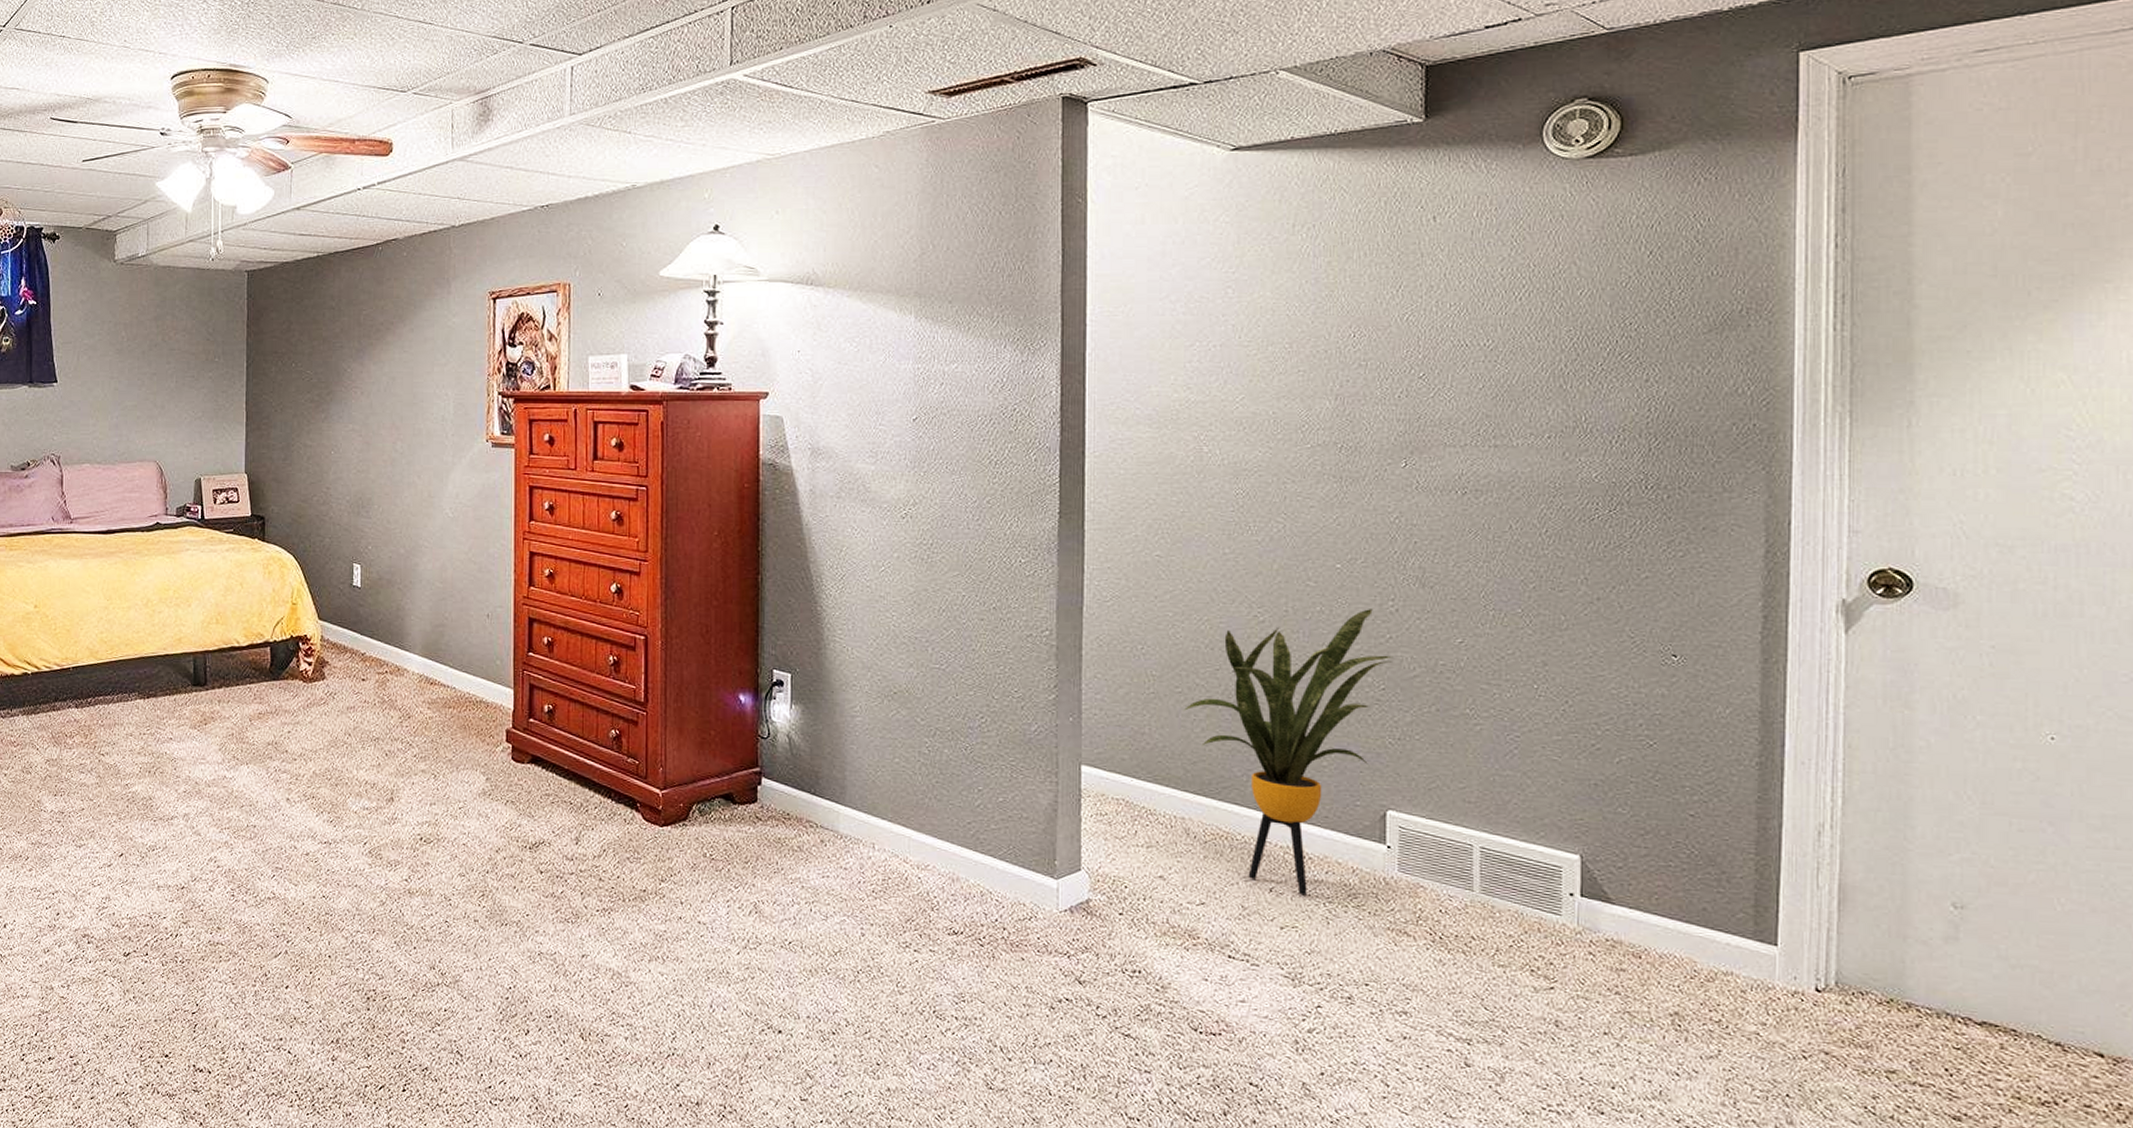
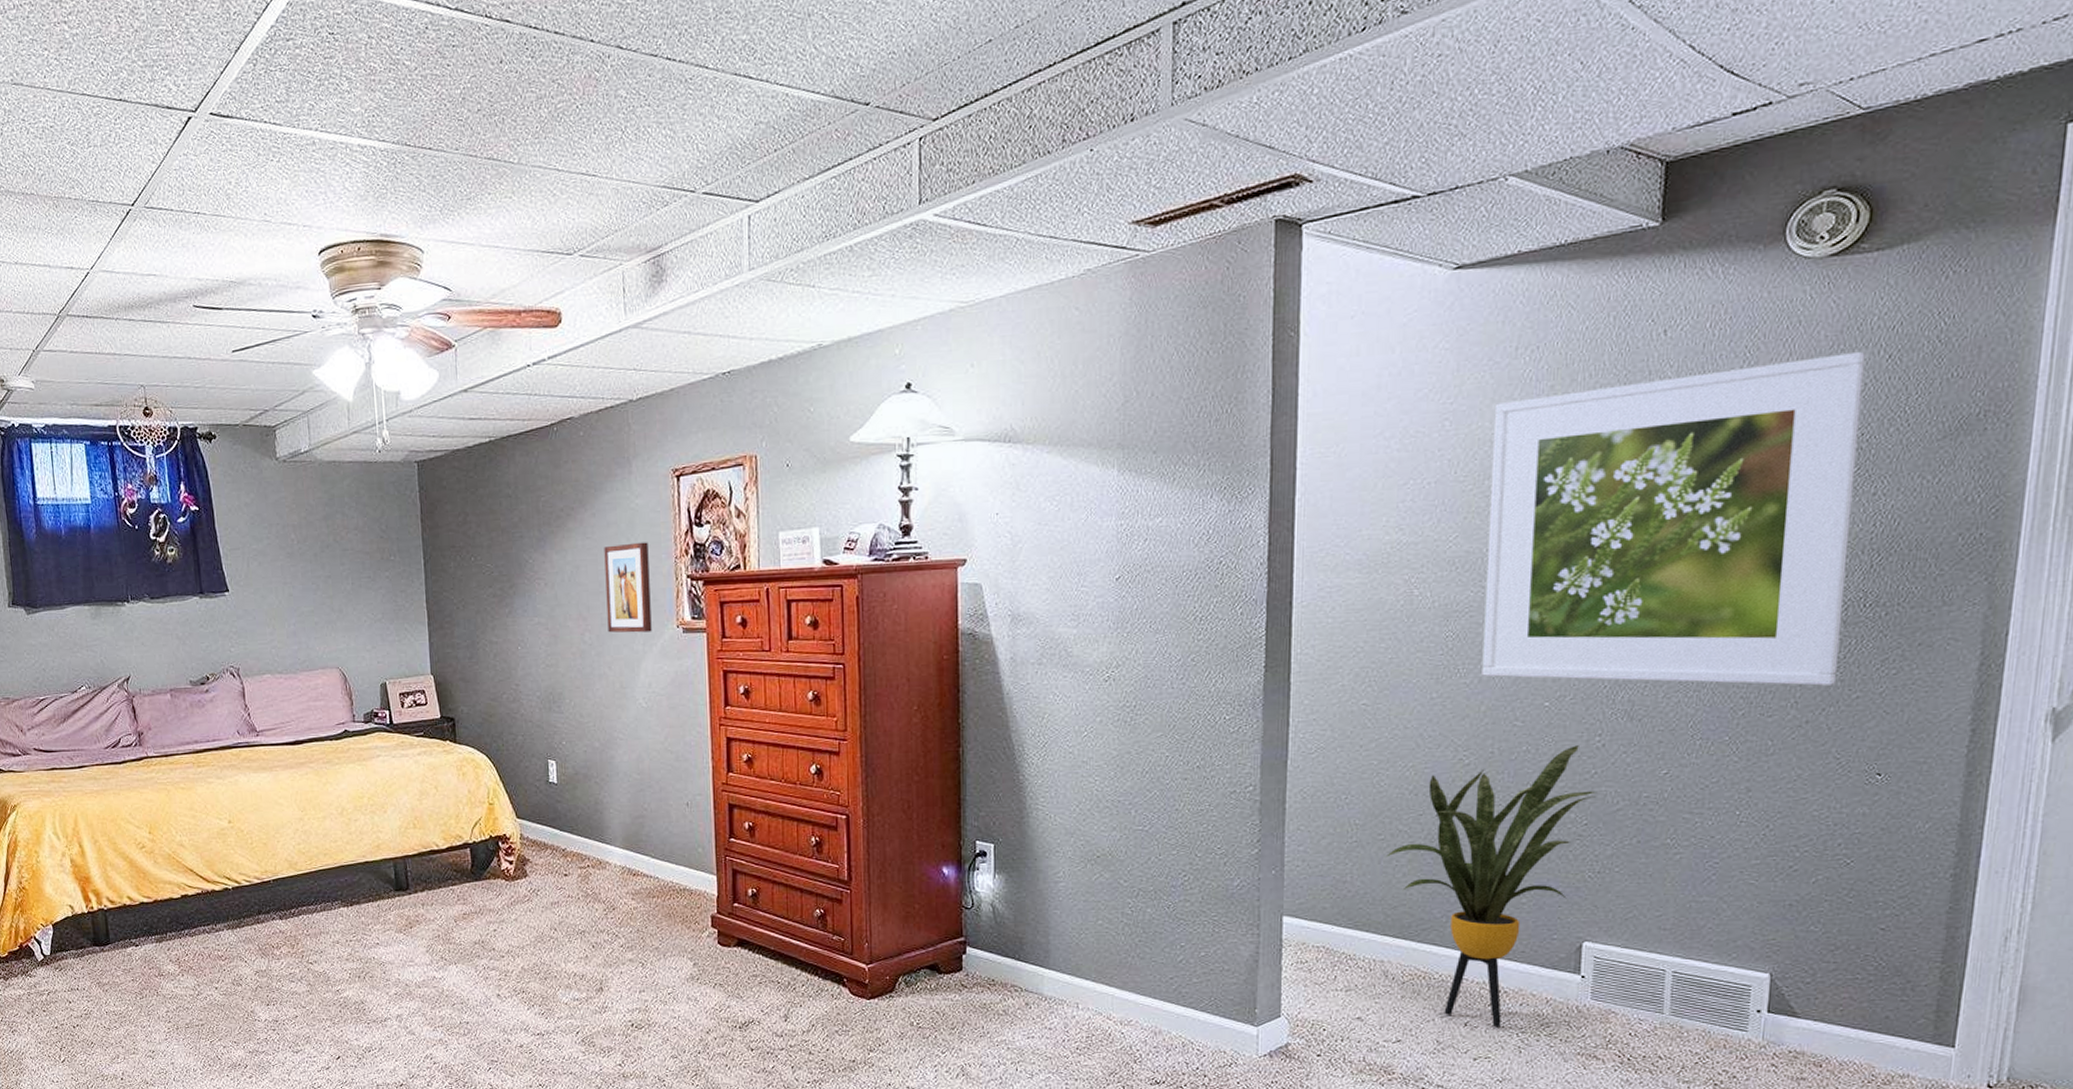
wall art: none [419,358,463,445] -> present [604,542,652,633]
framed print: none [1273,246,1627,564] -> present [1482,351,1865,686]

